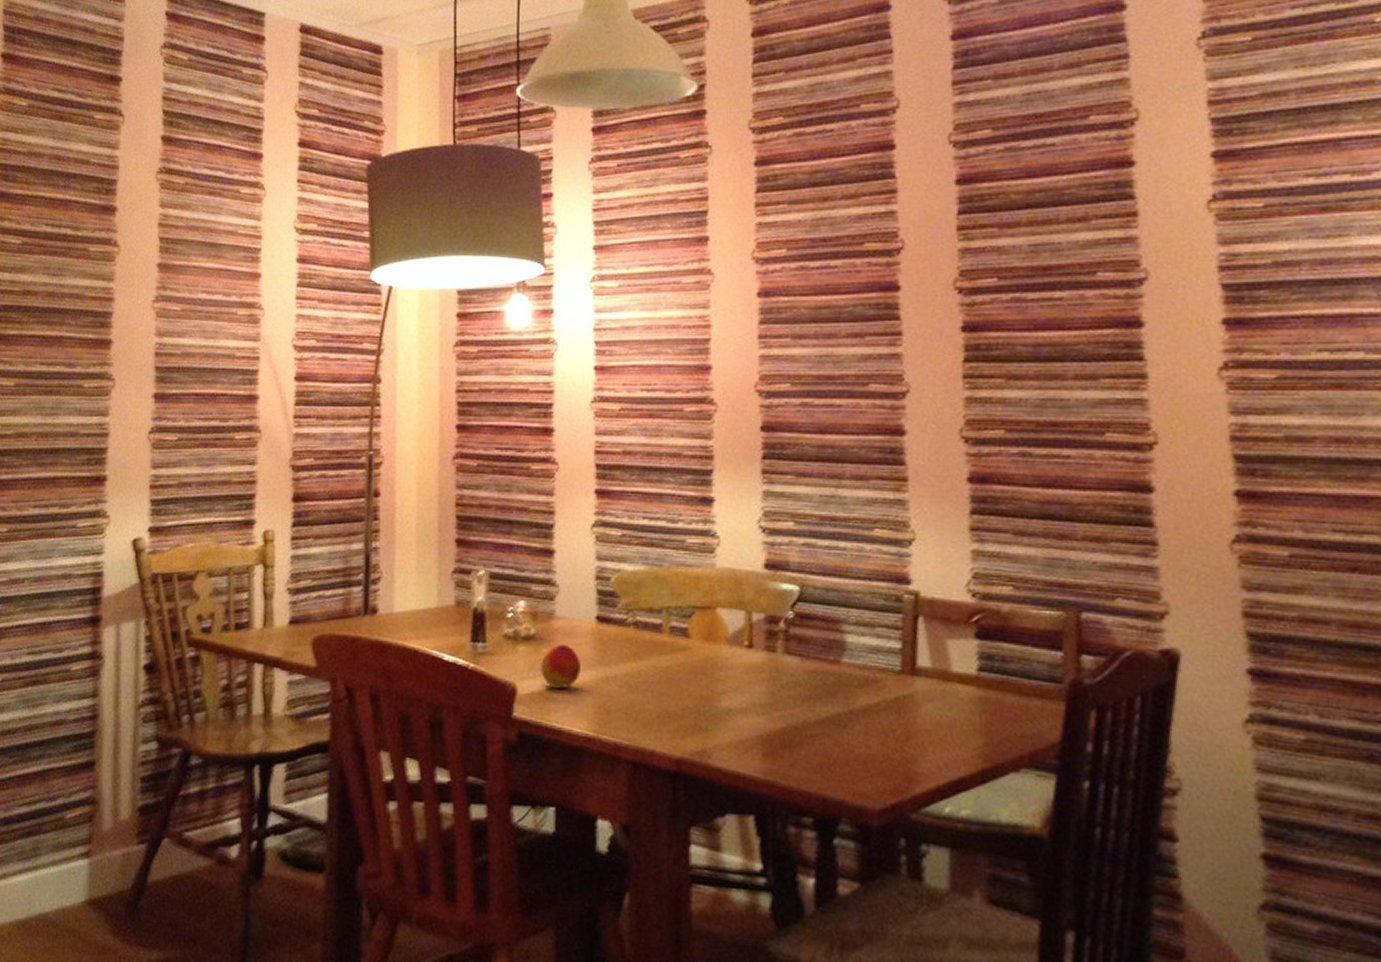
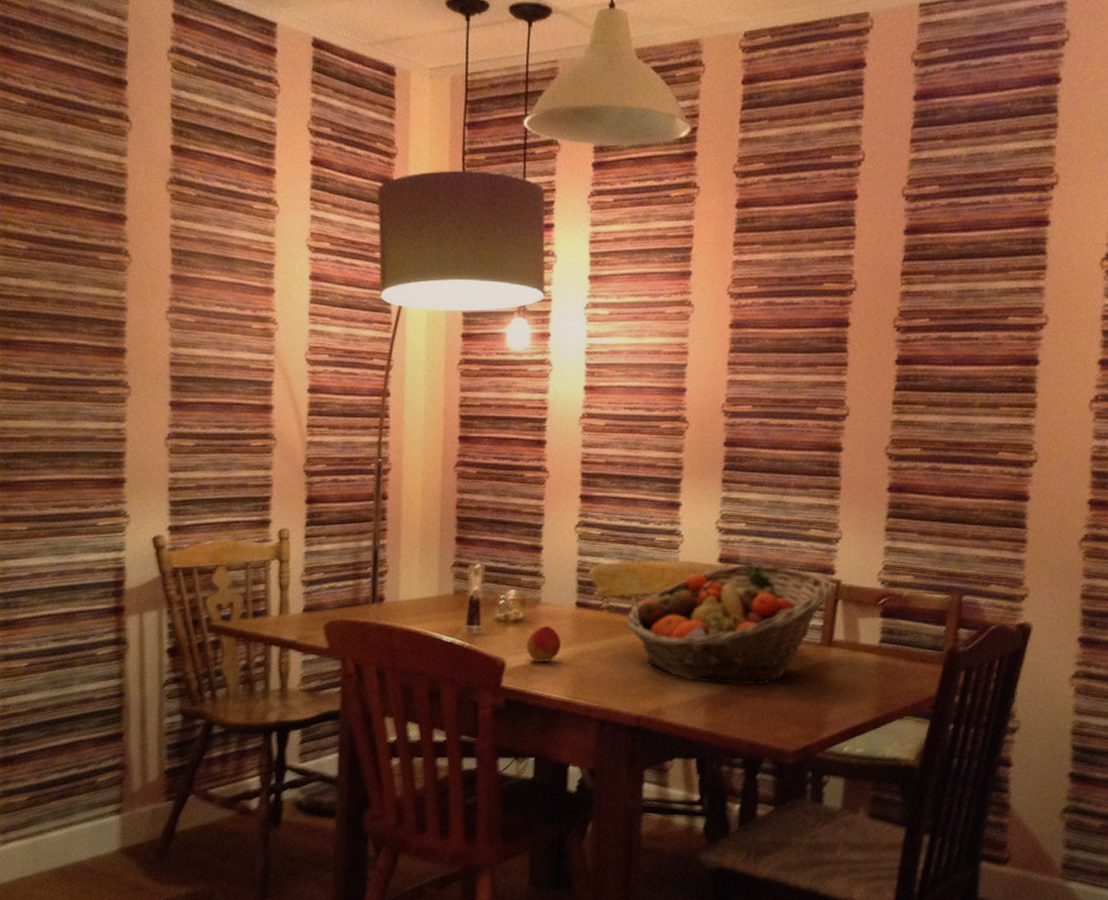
fruit basket: none [656,570,909,722] -> present [626,563,832,685]

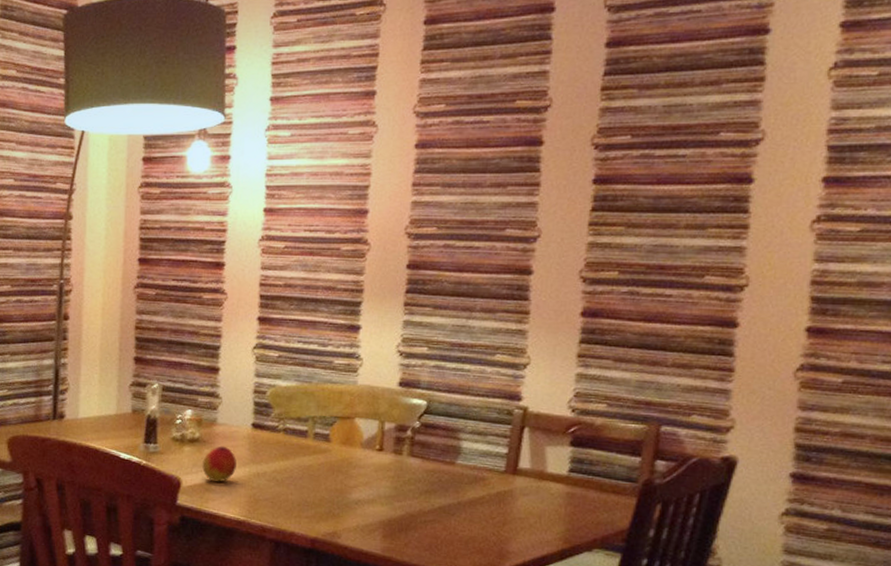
fruit basket: present [626,563,832,685] -> none [302,388,518,511]

